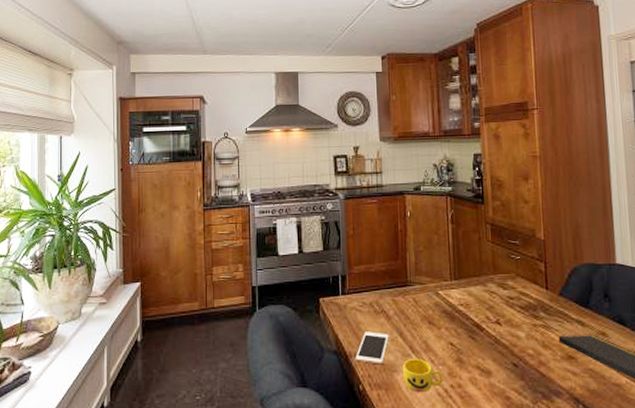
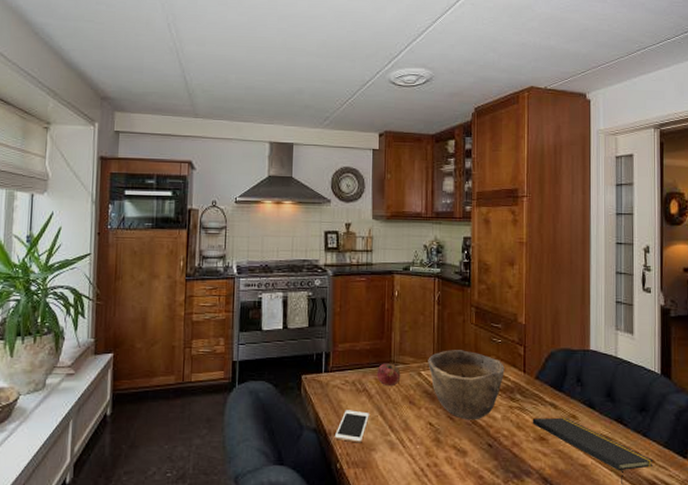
fruit: none [393,284,418,307] -> present [376,363,401,387]
cup: present [402,358,443,393] -> none [380,437,420,471]
bowl: none [445,268,526,340] -> present [428,350,505,420]

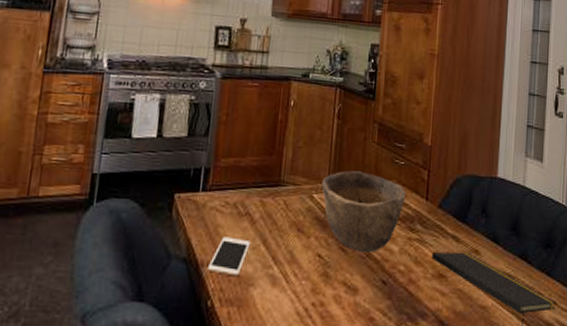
fruit: present [376,363,401,387] -> none [262,183,290,211]

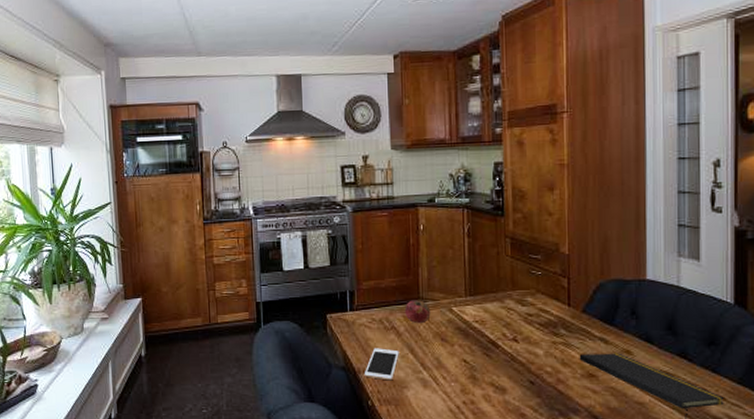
fruit: none [262,183,290,211] -> present [404,300,431,324]
bowl: present [321,171,406,253] -> none [459,284,546,357]

